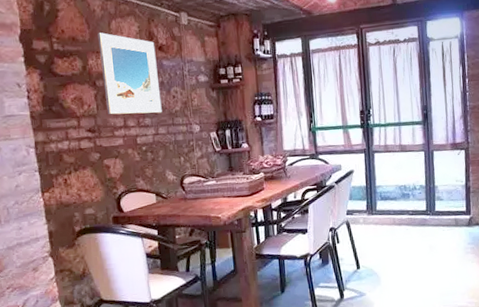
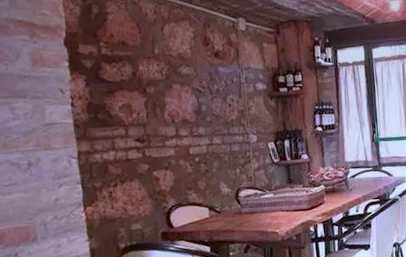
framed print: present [97,32,162,115] -> none [149,37,217,124]

